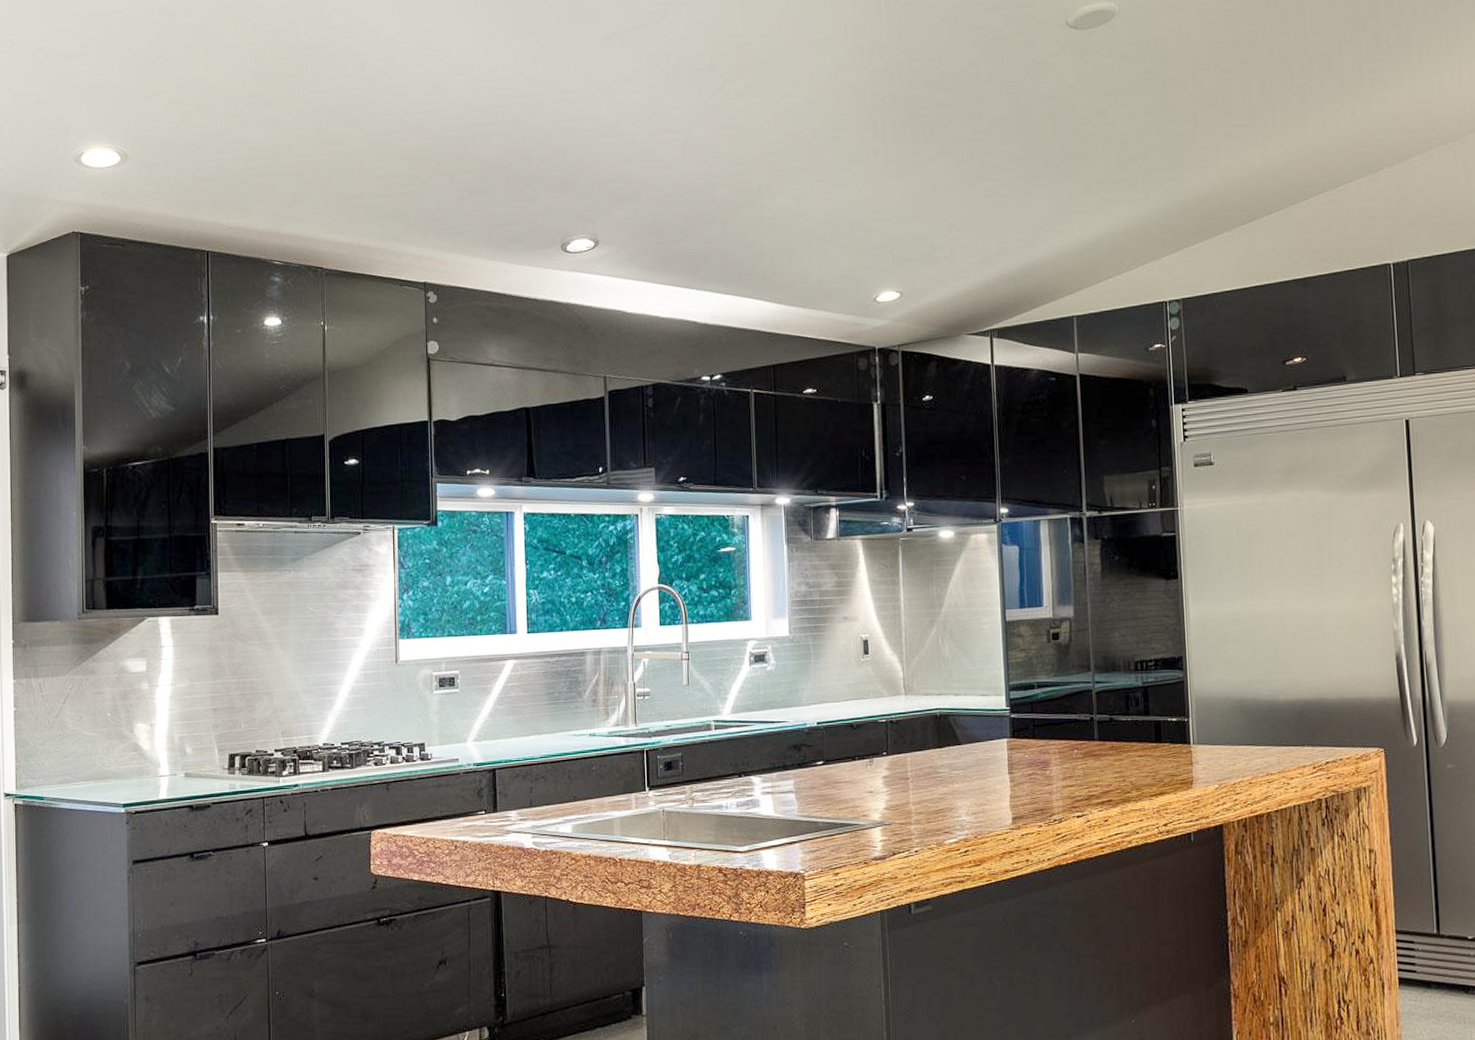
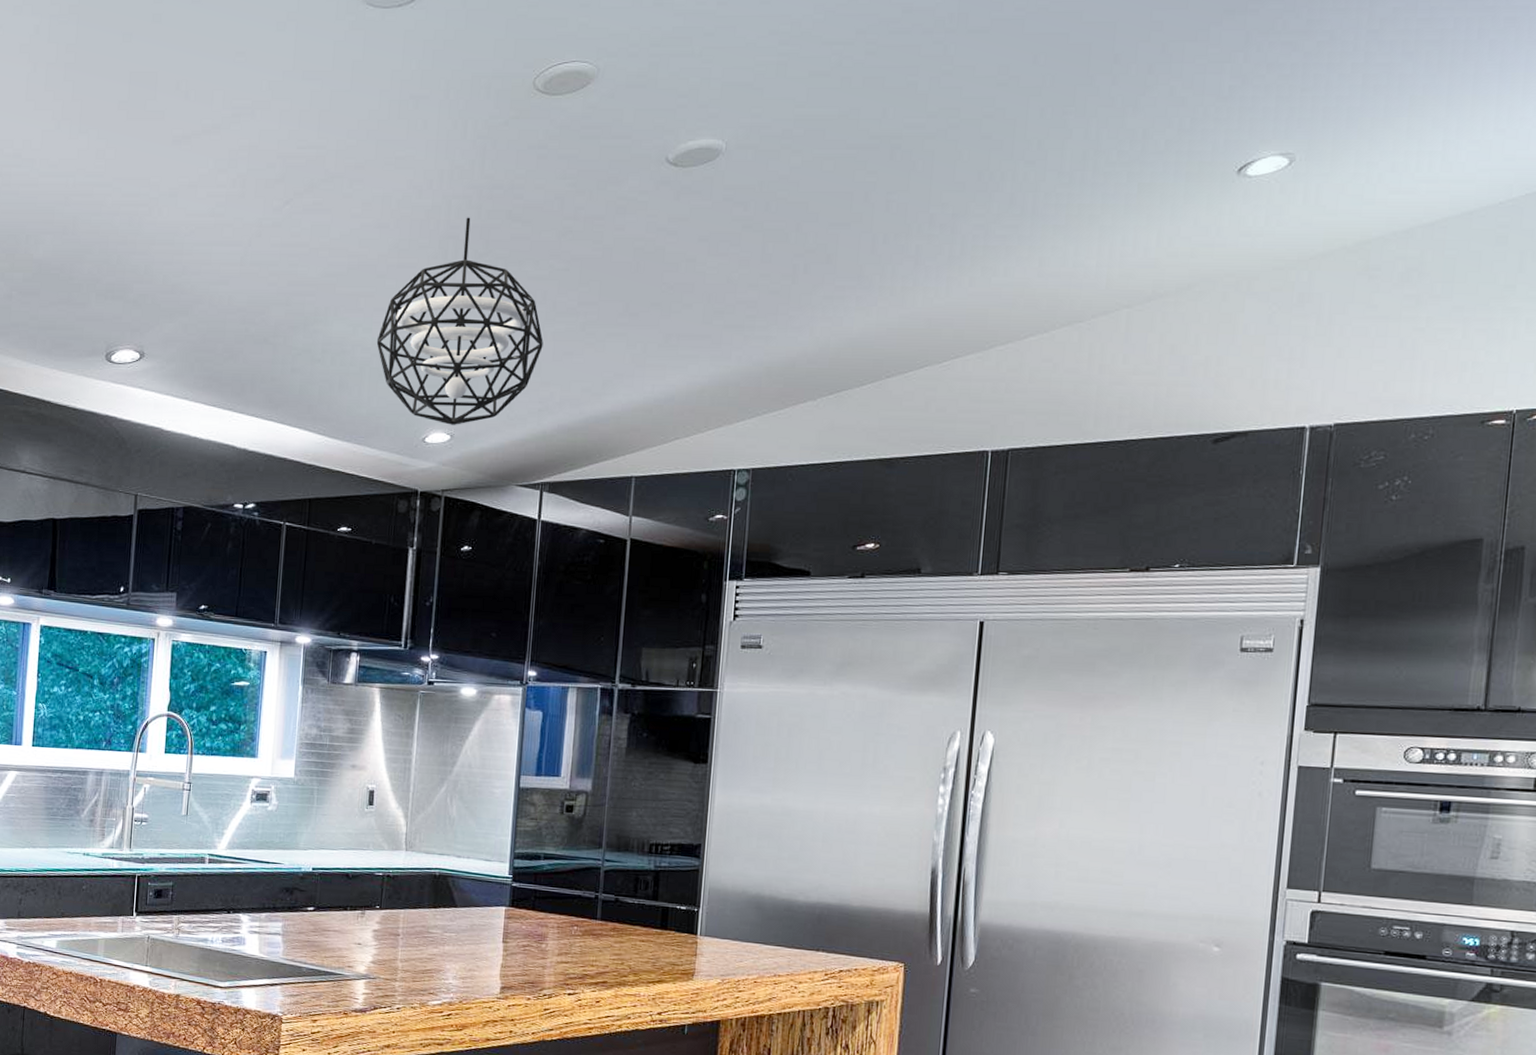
pendant light: none [819,89,976,283] -> present [376,217,543,425]

